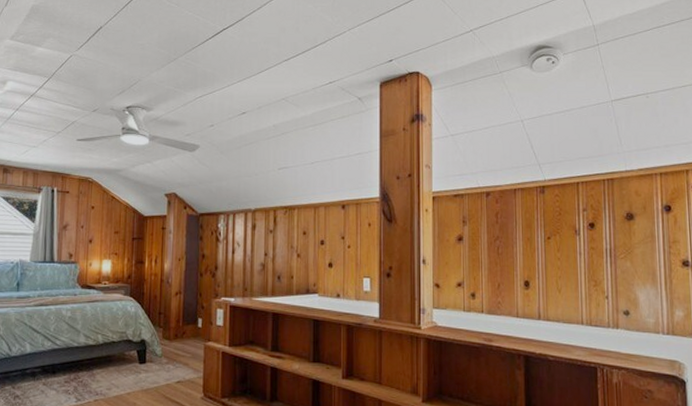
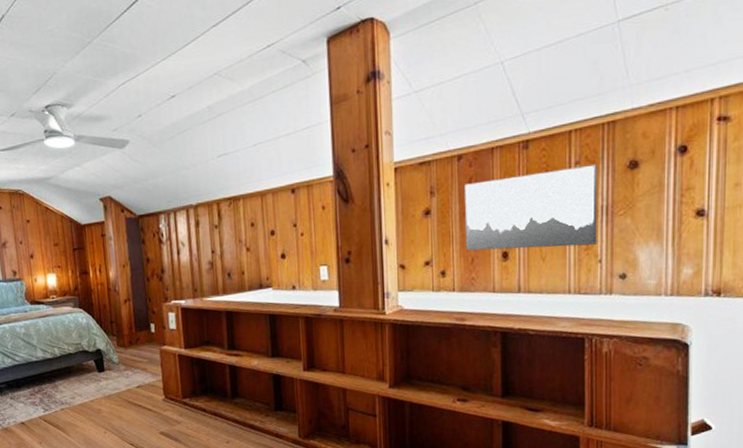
wall art: none [492,213,604,282] -> present [465,164,597,251]

